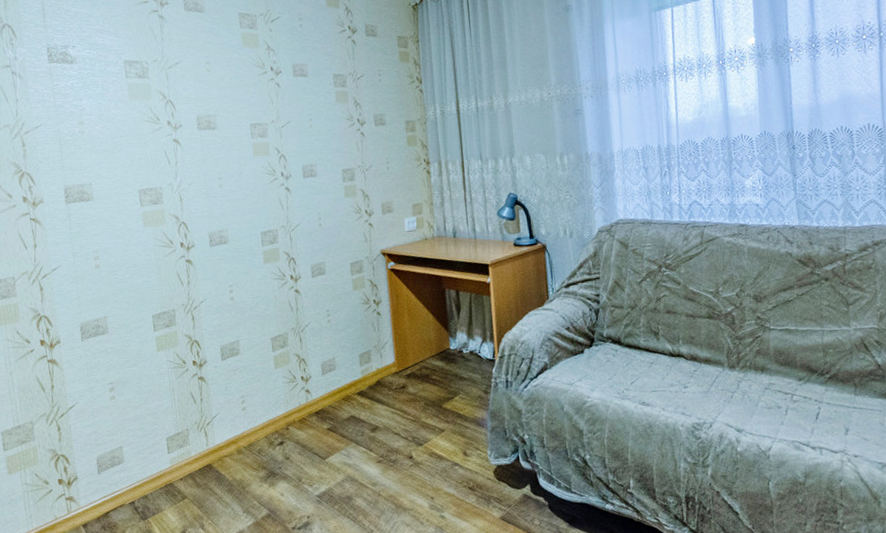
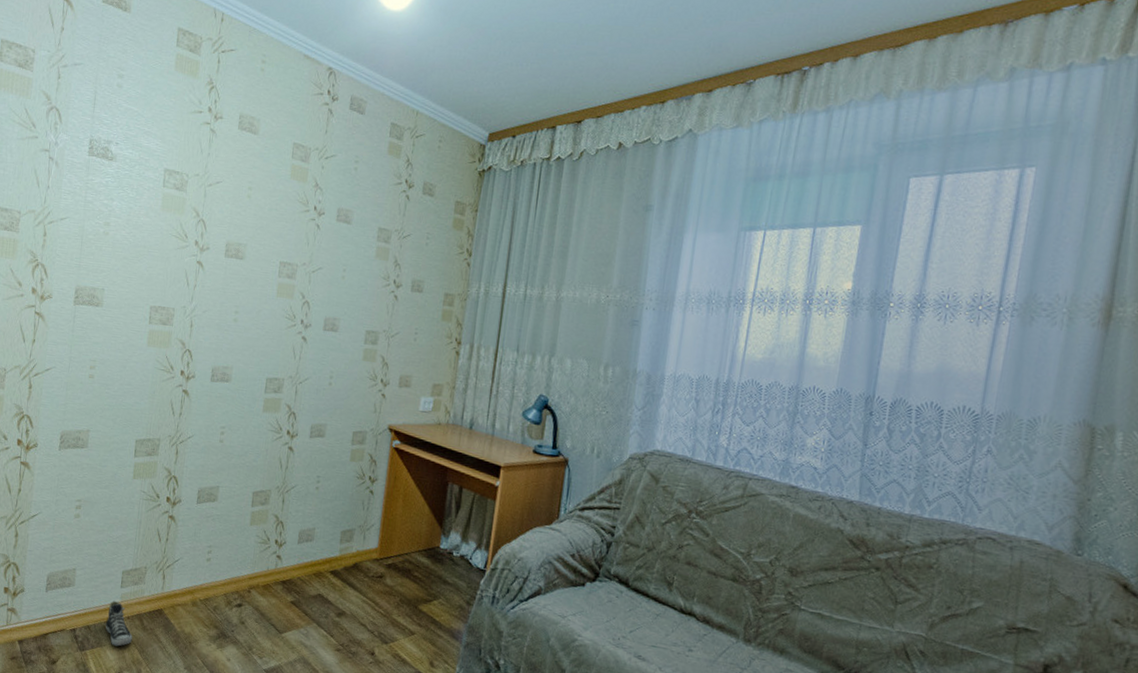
sneaker: none [161,467,189,508] -> present [105,601,133,647]

